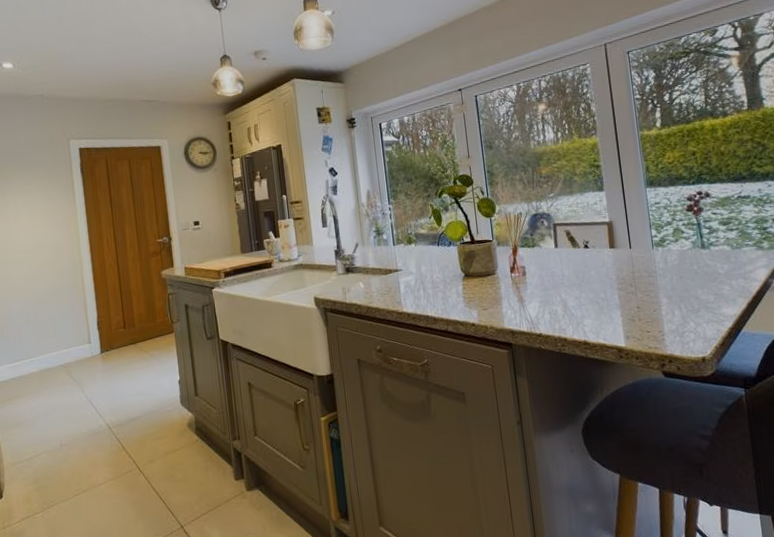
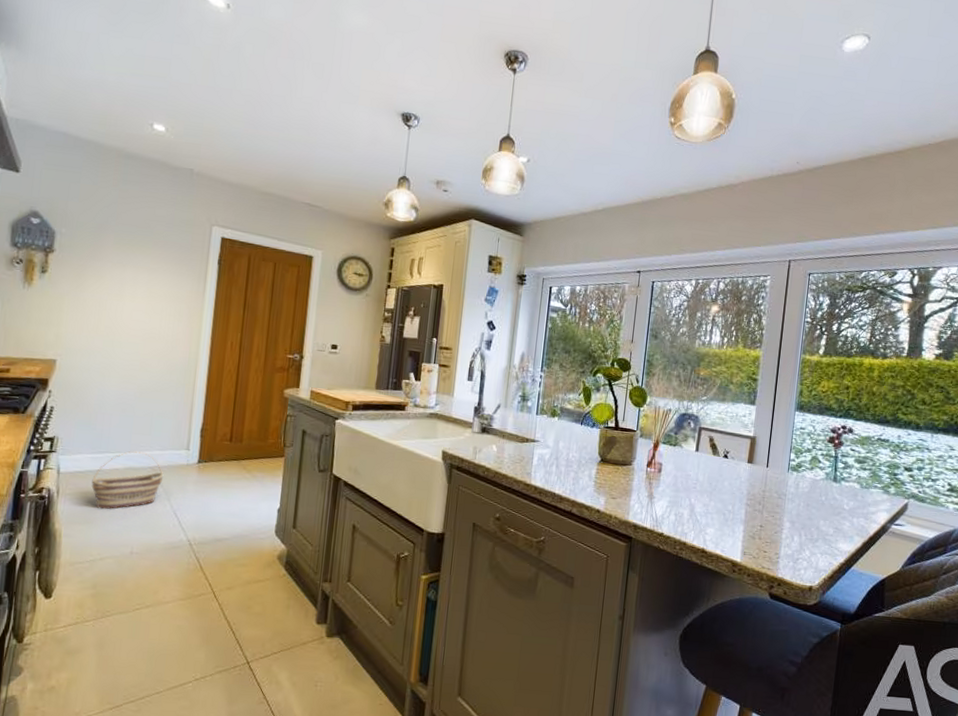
basket: none [15,353,75,412] -> present [91,451,164,510]

